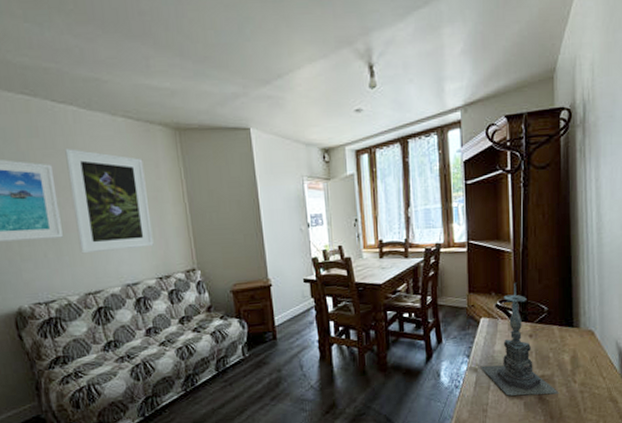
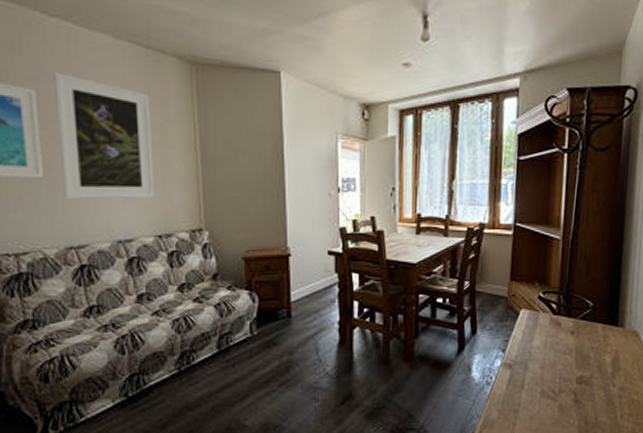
candle holder: present [480,282,559,396] -> none [515,273,597,398]

